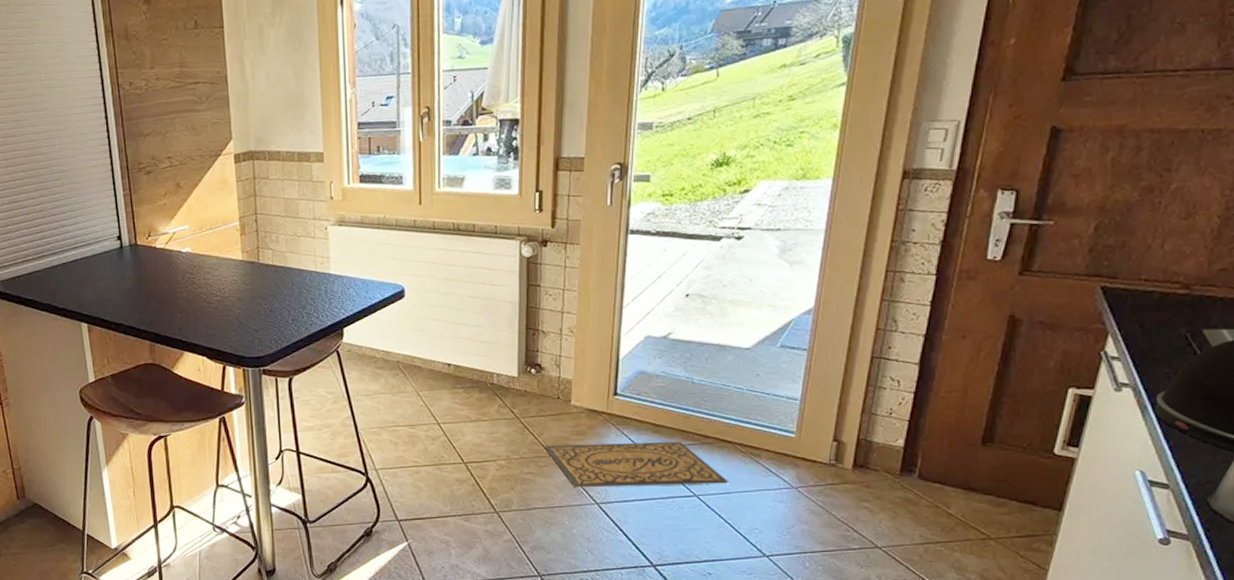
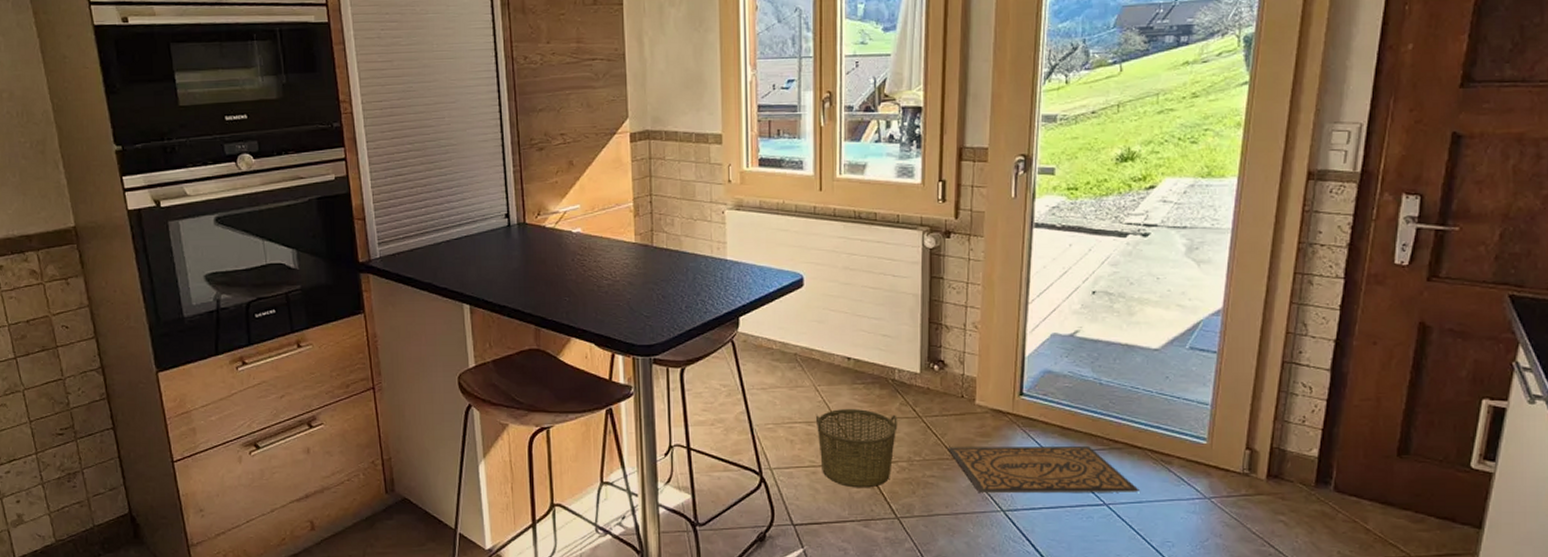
basket: none [417,412,496,486] -> present [815,409,898,488]

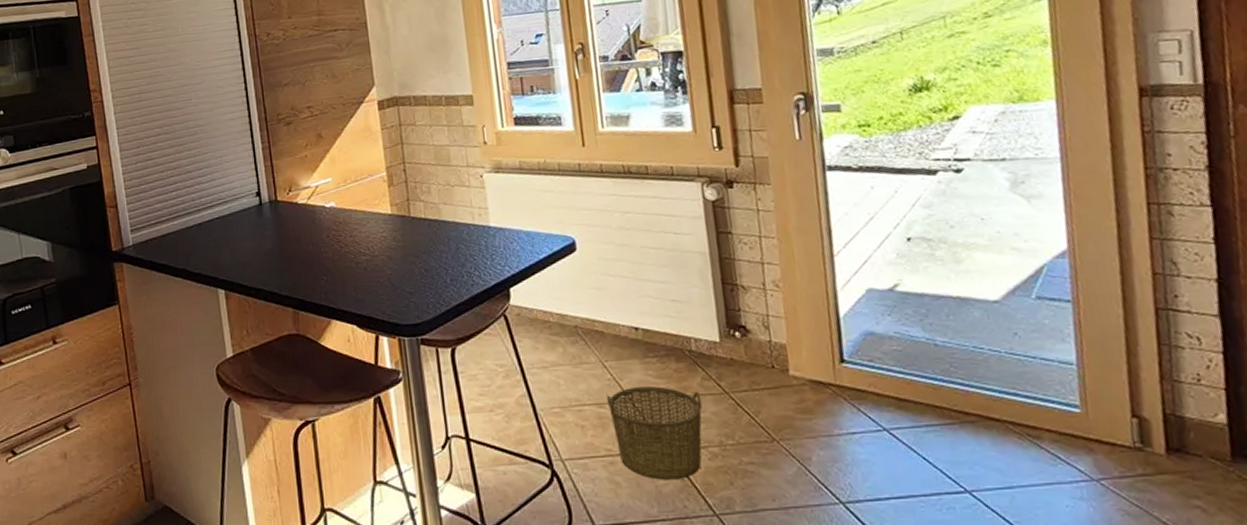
doormat: present [947,447,1141,494] -> none [764,421,1009,482]

